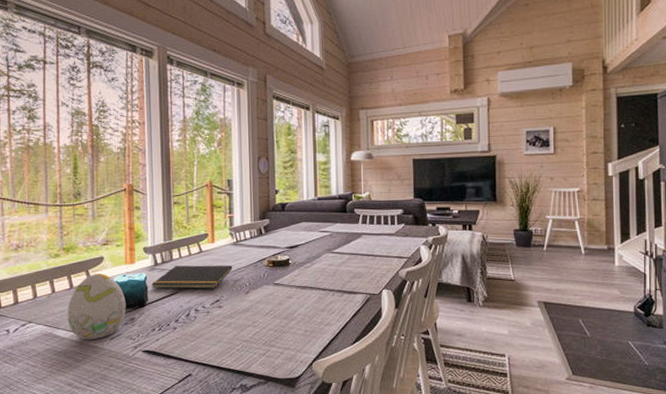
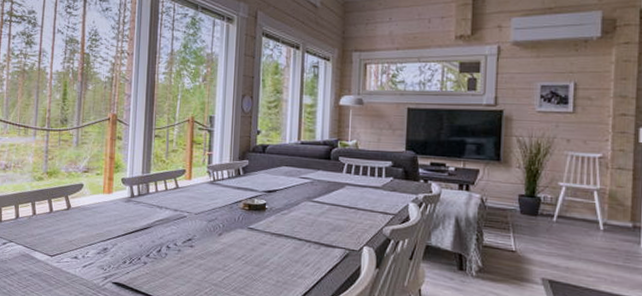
decorative egg: present [67,273,126,340] -> none [45,200,100,266]
candle: present [113,267,149,309] -> none [90,196,124,239]
notepad: present [152,265,233,289] -> none [126,200,208,227]

